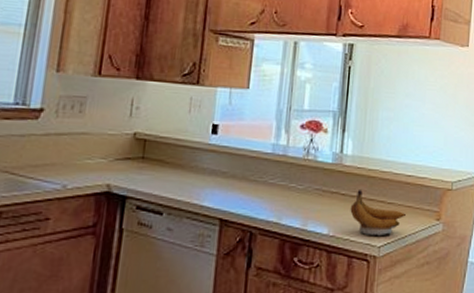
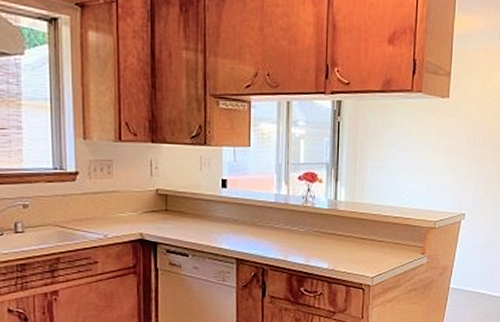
banana: present [350,190,406,235] -> none [346,231,394,268]

